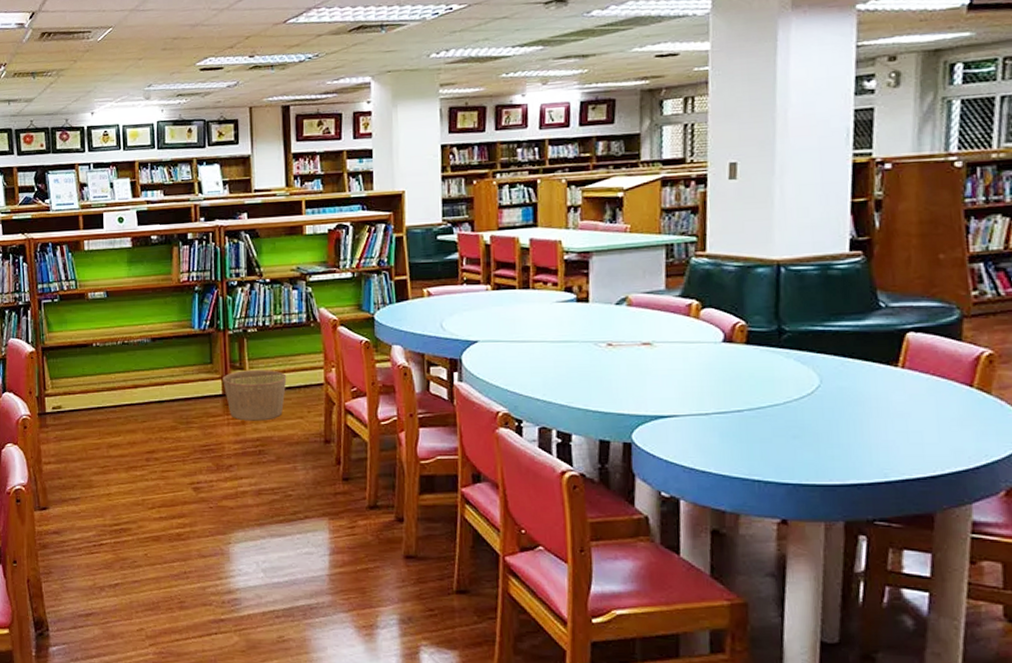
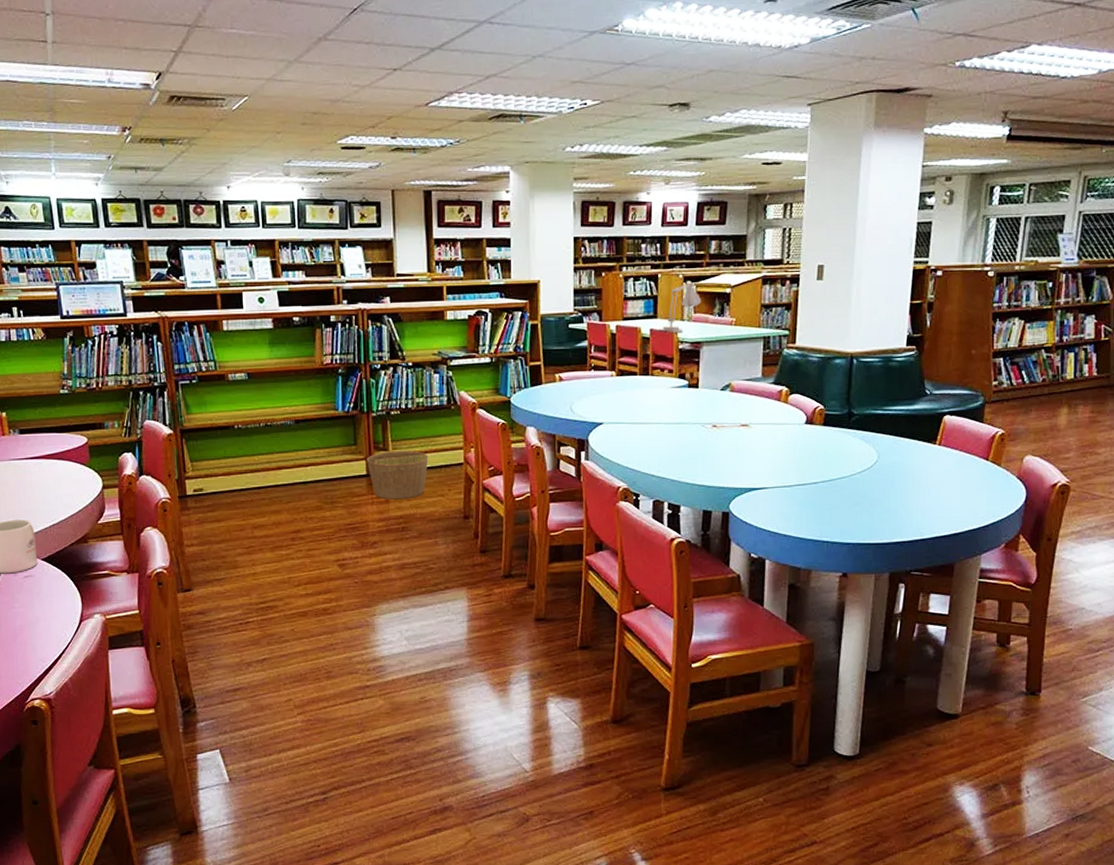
desk lamp: none [539,186,590,243] -> present [658,281,702,333]

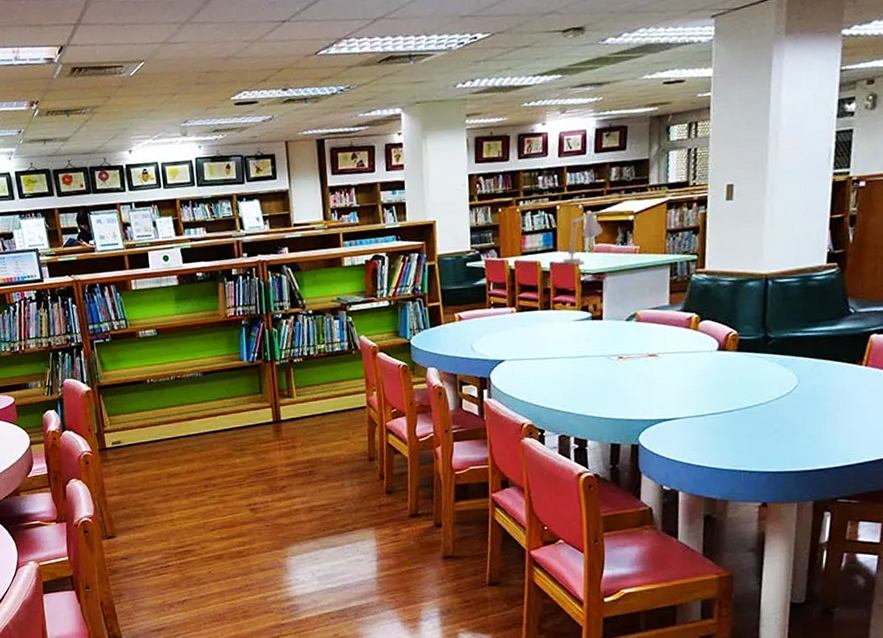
basket: present [367,451,429,500] -> none [272,396,332,445]

